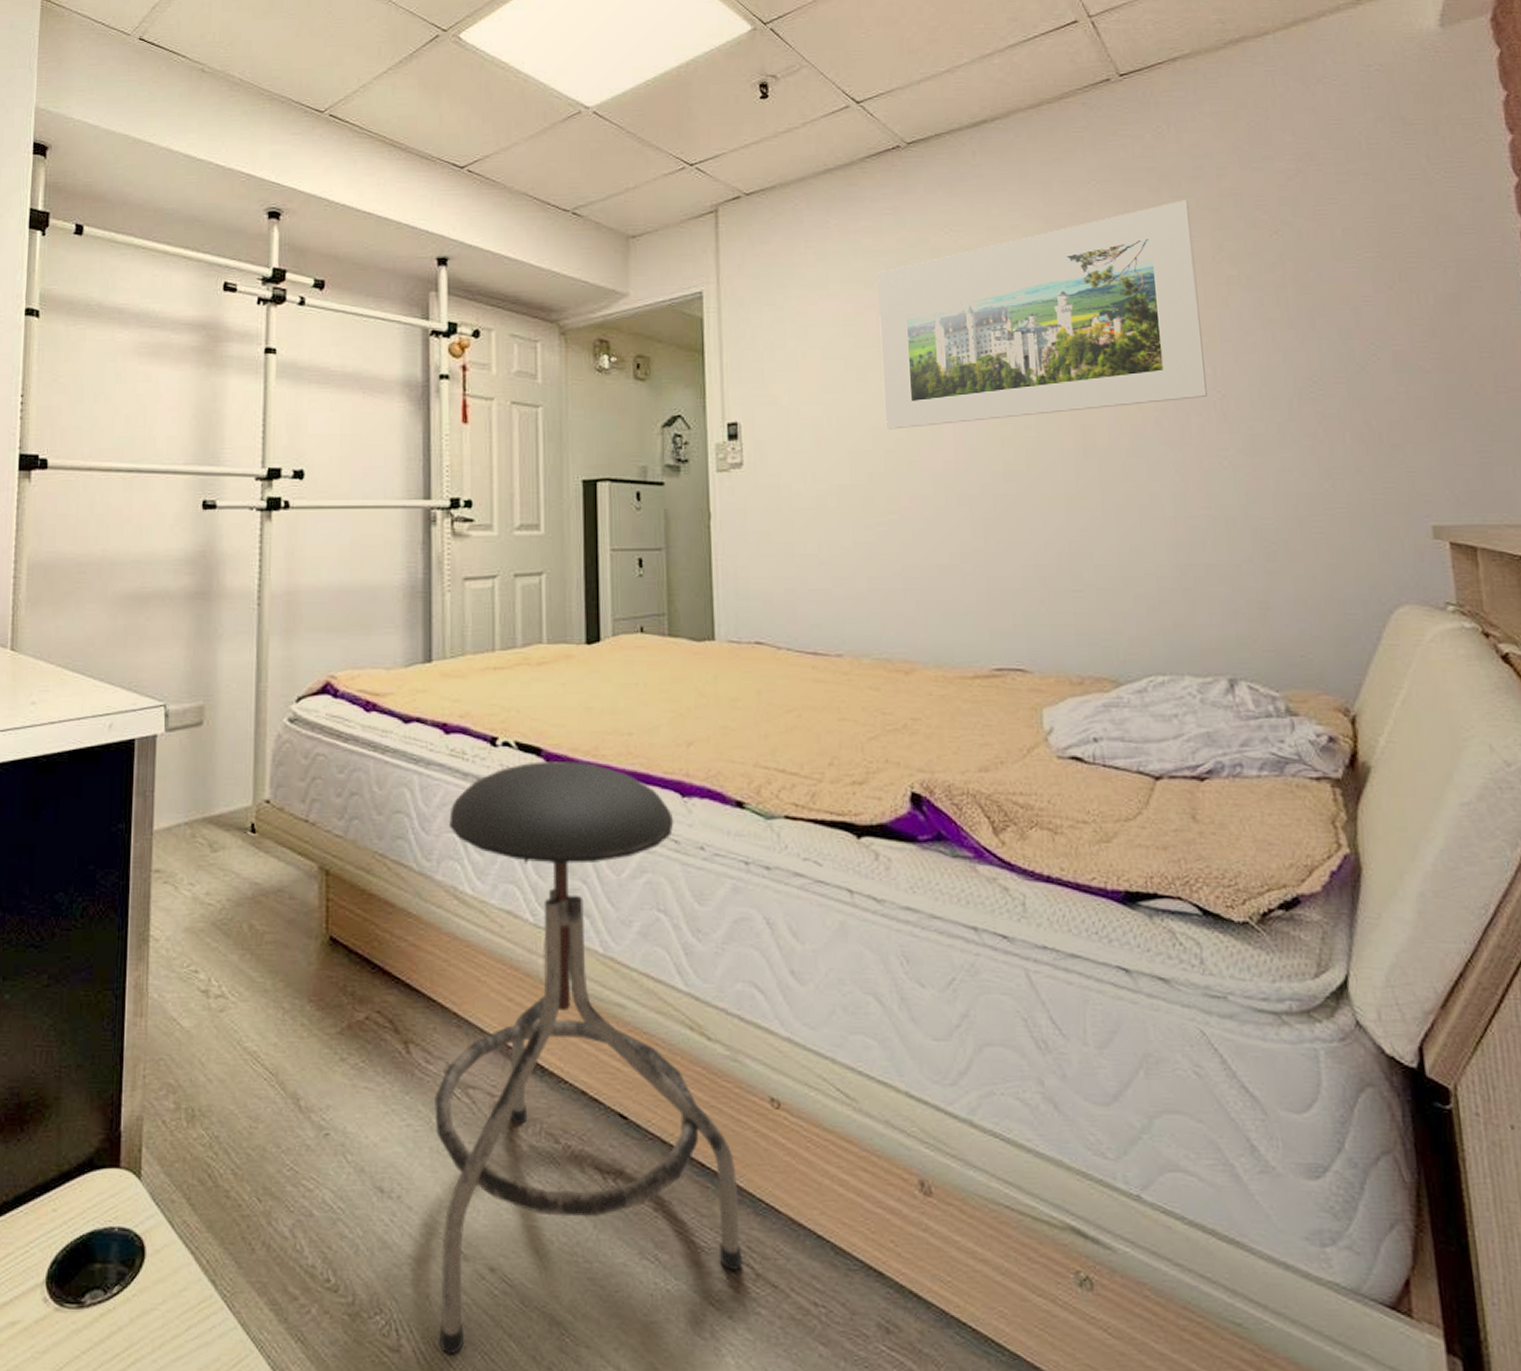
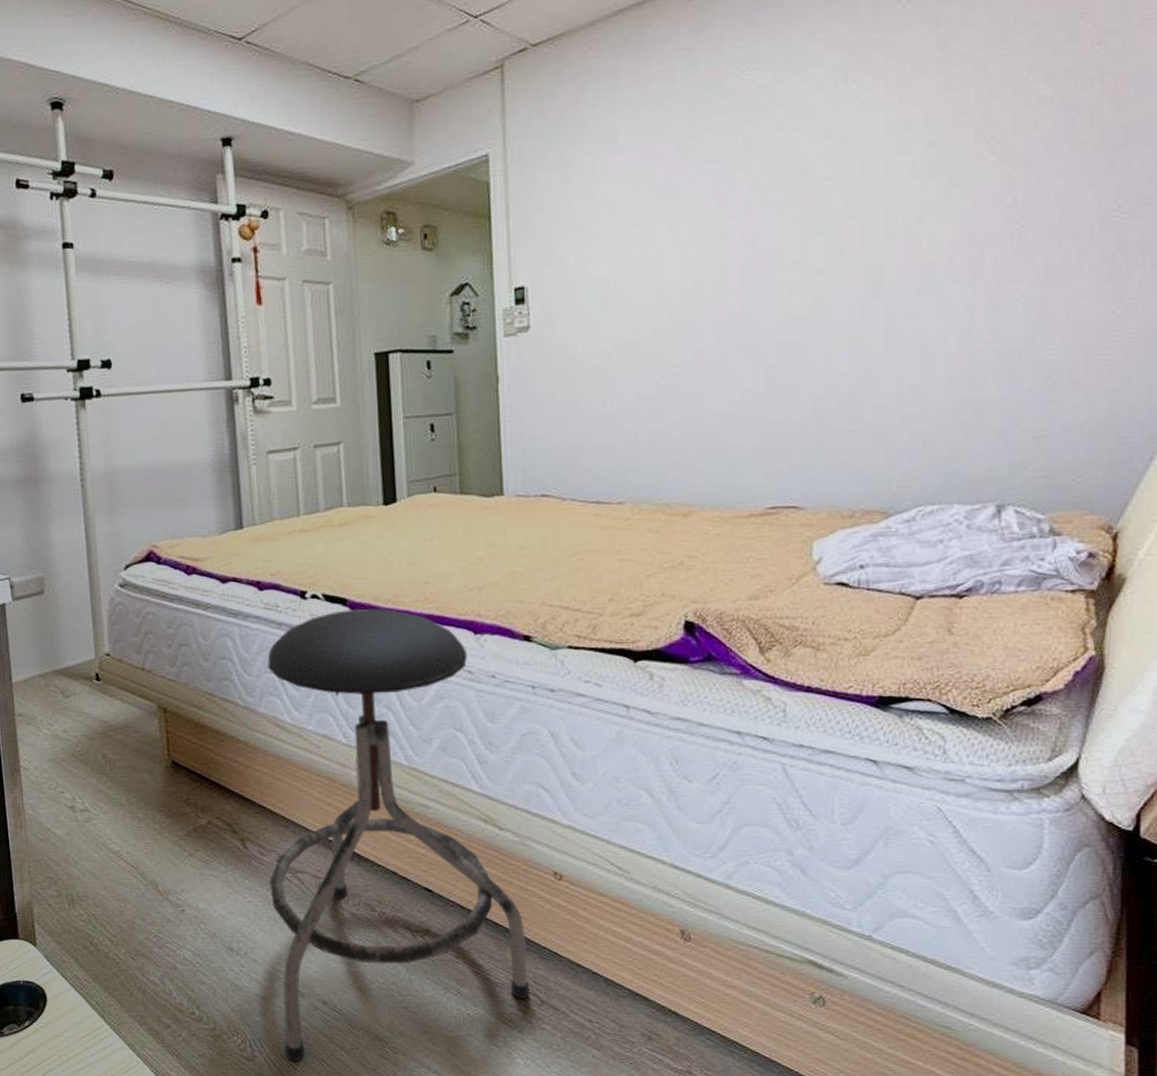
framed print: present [877,200,1207,430] -> none [668,13,1007,284]

